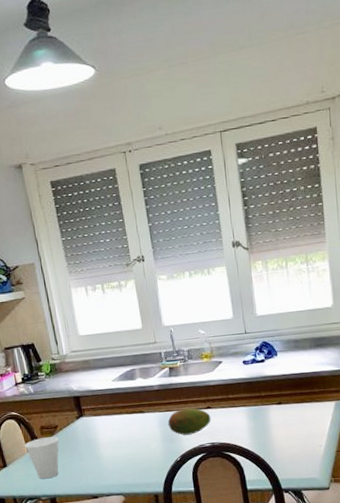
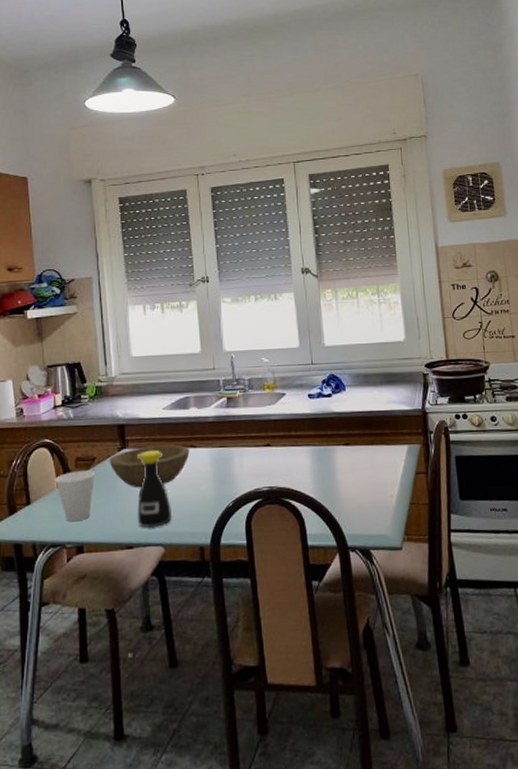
bowl: none [69,411,140,449] -> present [109,444,190,488]
bottle: none [94,417,128,482] -> present [137,451,172,529]
fruit: present [167,407,211,435] -> none [221,444,270,476]

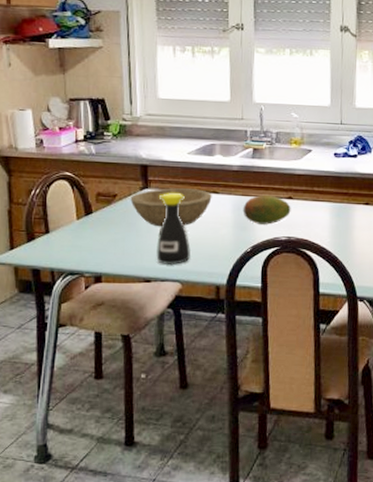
cup: present [55,470,96,522] -> none [75,206,117,253]
fruit: none [221,444,270,476] -> present [242,194,291,225]

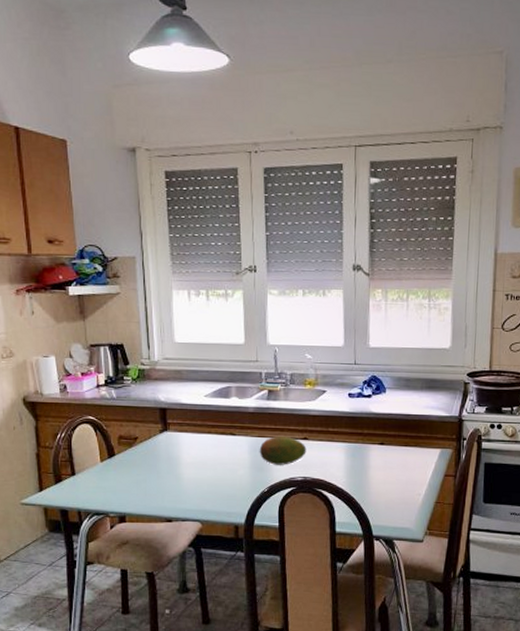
bowl: present [130,188,212,227] -> none [151,430,229,469]
bottle: present [156,193,191,266] -> none [177,435,209,506]

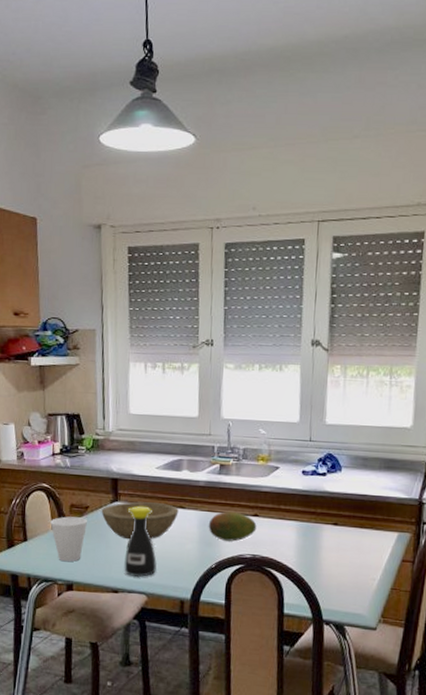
cup: none [98,448,138,494] -> present [50,516,88,562]
bowl: none [151,430,229,469] -> present [101,501,179,540]
bottle: none [177,435,209,506] -> present [124,506,157,578]

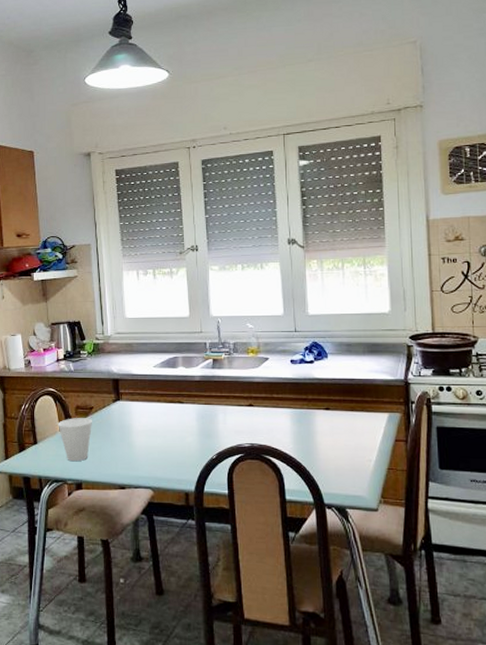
bowl: present [101,501,179,540] -> none [105,399,177,437]
bottle: present [124,506,157,578] -> none [129,404,160,473]
fruit: present [208,511,257,542] -> none [206,403,252,432]

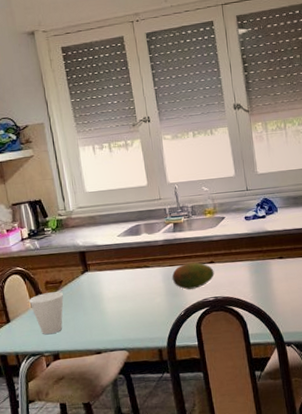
fruit: none [206,403,252,432] -> present [172,262,214,290]

